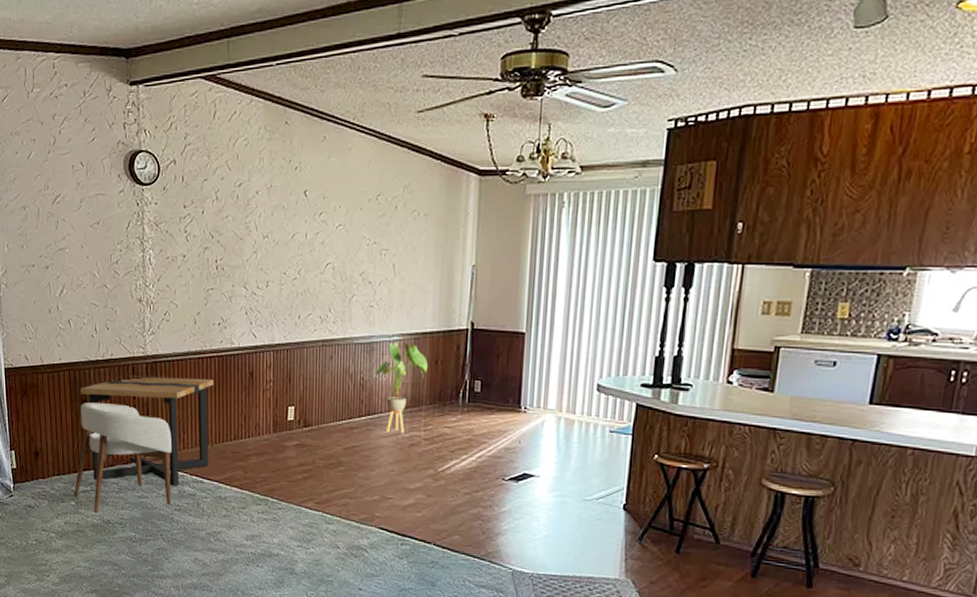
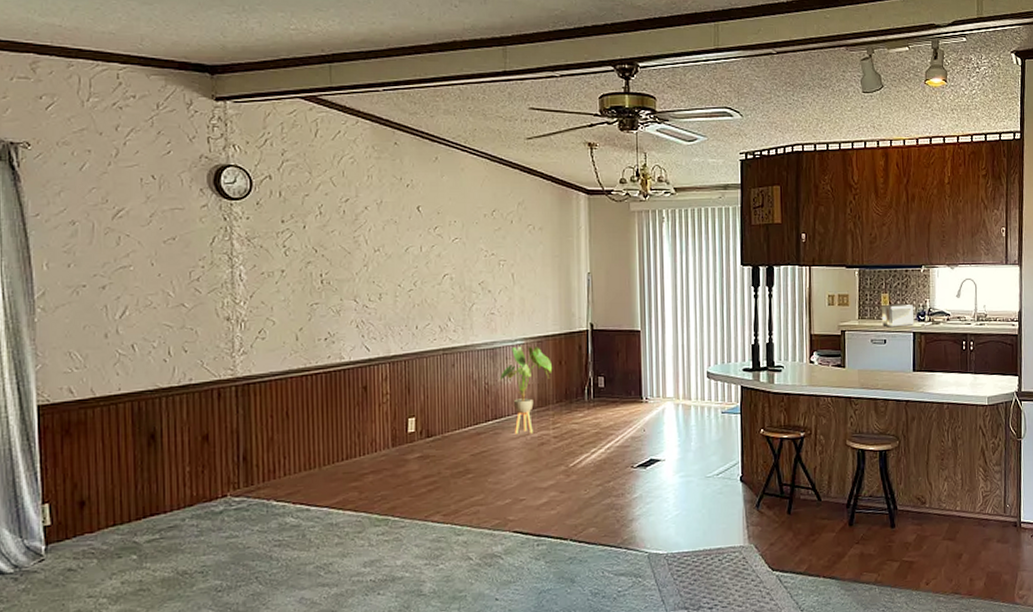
armchair: present [74,402,172,512] -> none [136,434,270,564]
side table: present [80,376,214,486] -> none [147,396,321,525]
toaster: none [834,316,885,347] -> present [882,303,915,328]

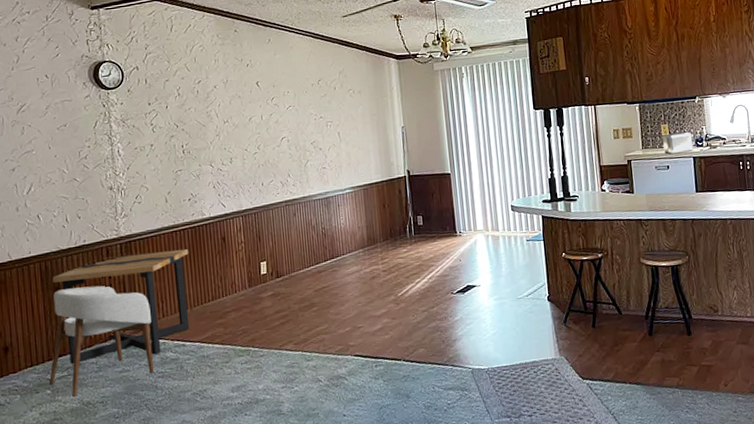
armchair: none [136,434,270,564] -> present [49,285,155,397]
side table: none [147,396,321,525] -> present [52,248,190,364]
house plant: present [500,345,552,435] -> none [334,193,378,271]

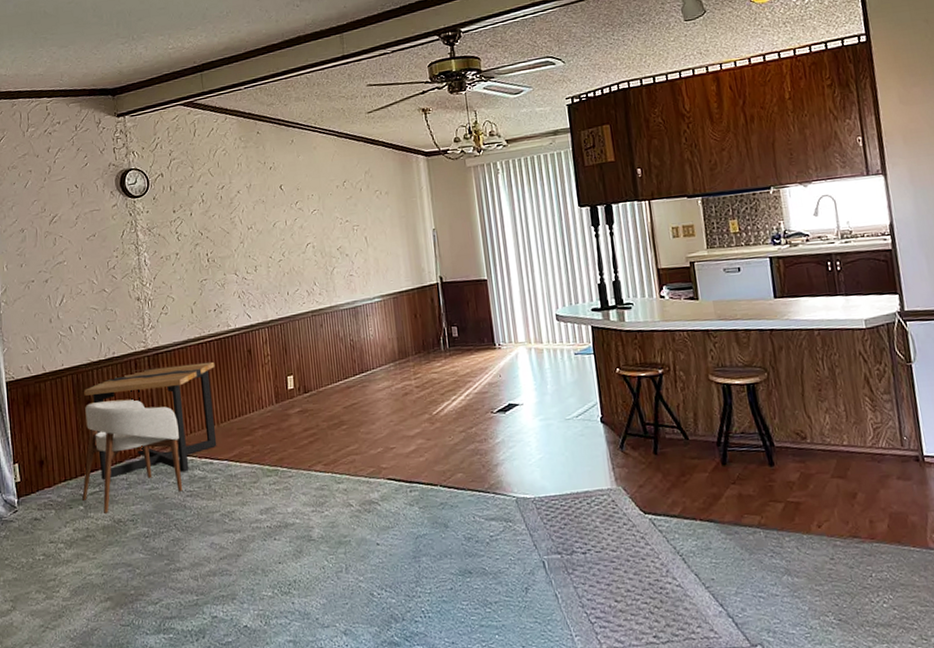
toaster: present [662,131,694,155] -> none [731,227,770,255]

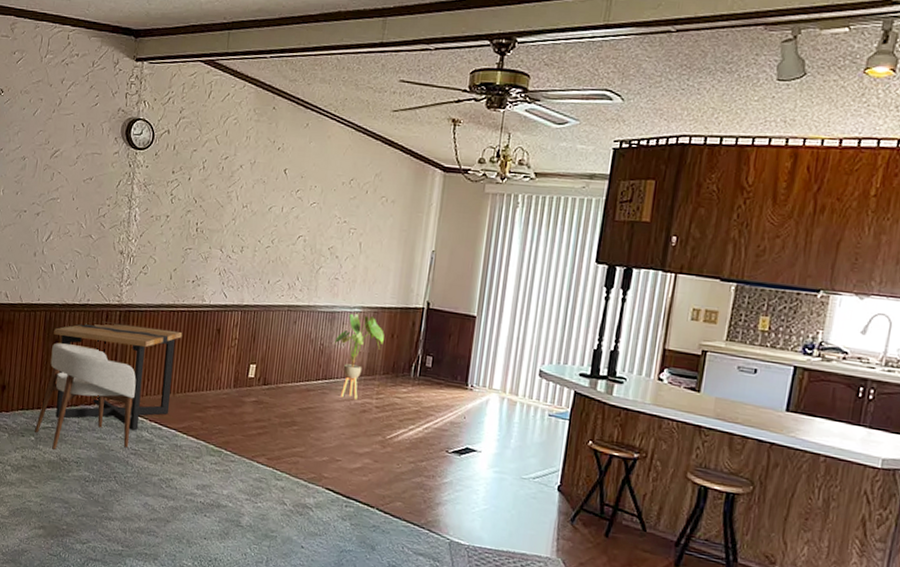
house plant: none [363,301,409,386] -> present [335,313,384,400]

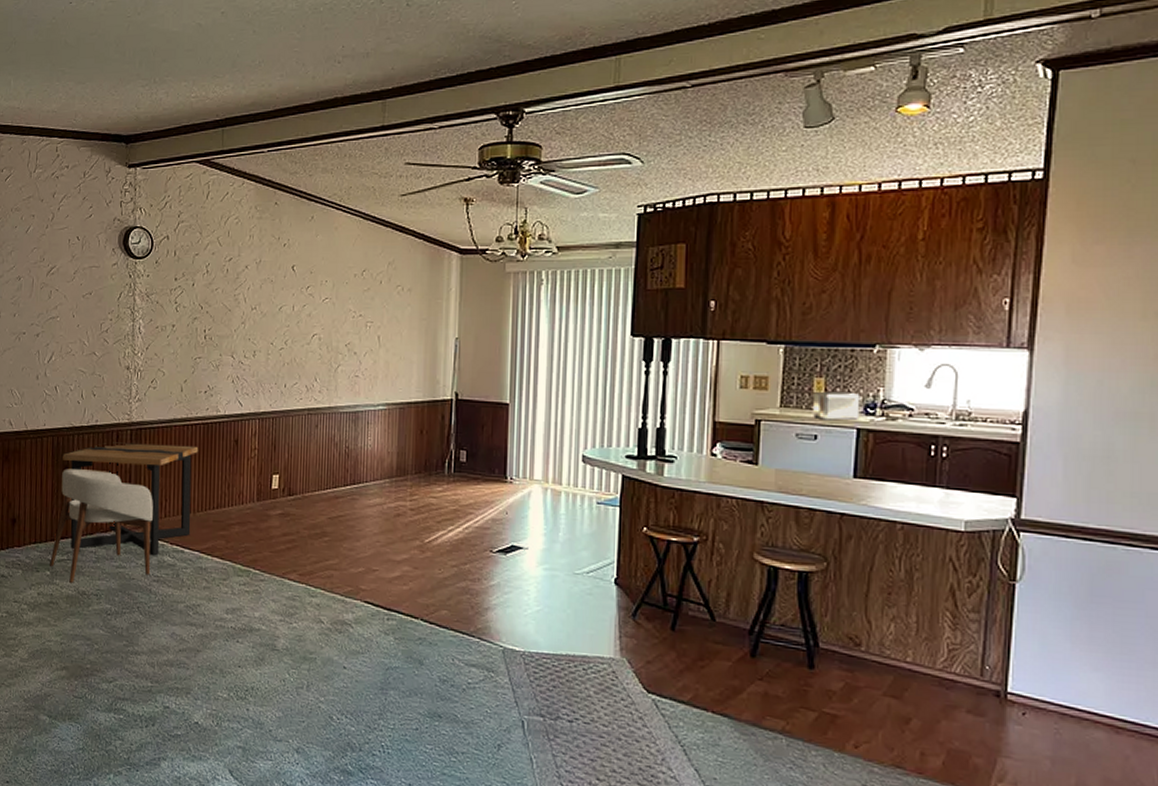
house plant: present [335,313,384,400] -> none [361,411,413,503]
toaster: none [756,329,801,358] -> present [813,391,861,421]

